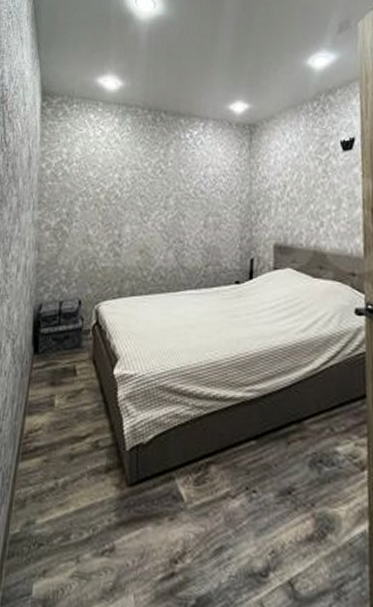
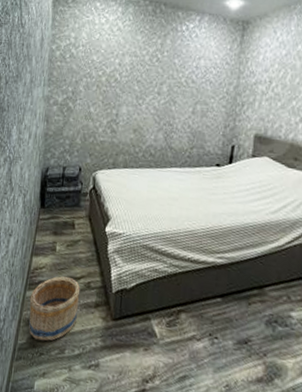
basket: none [22,437,87,527] -> present [28,276,81,341]

